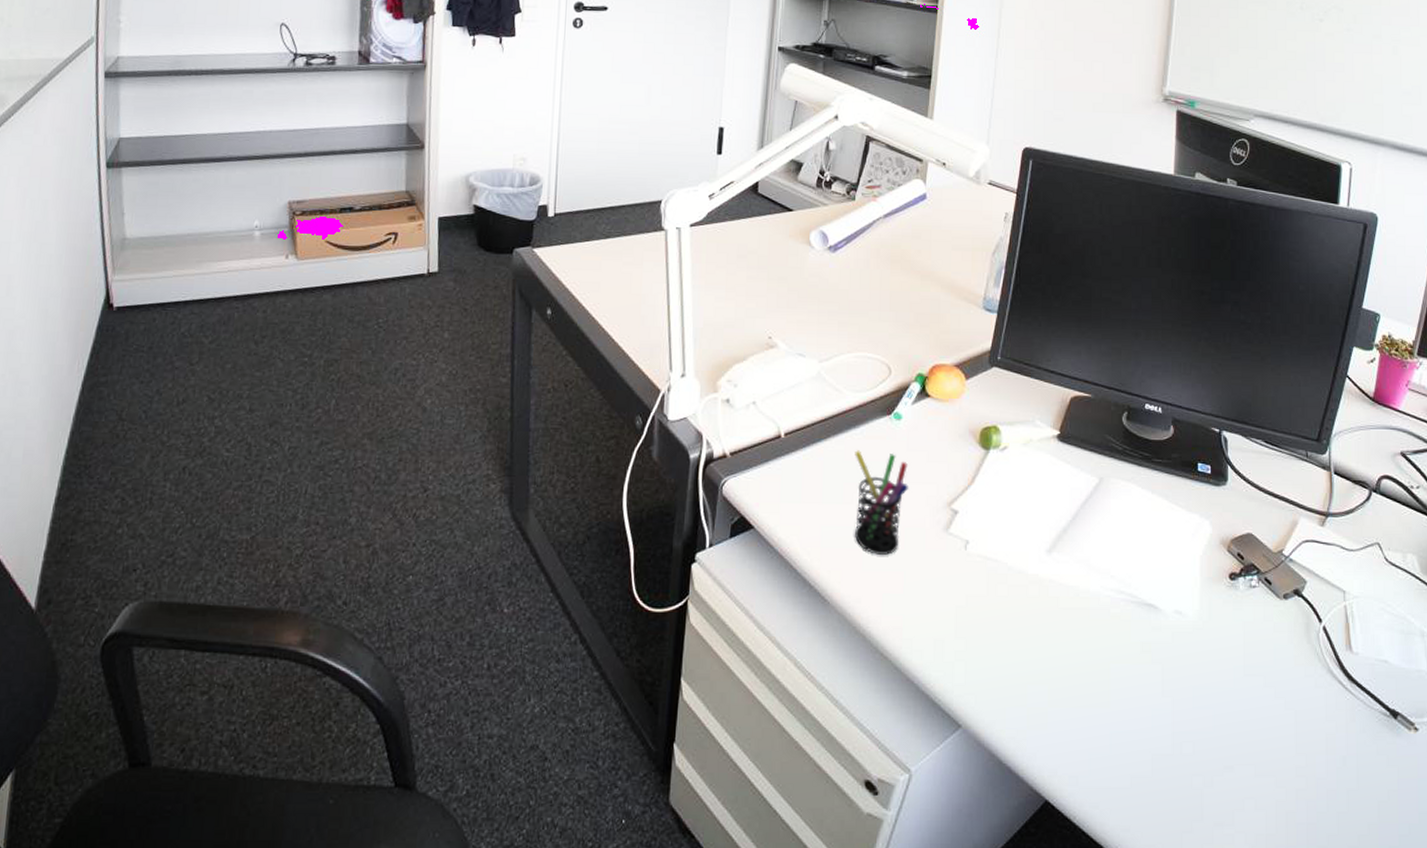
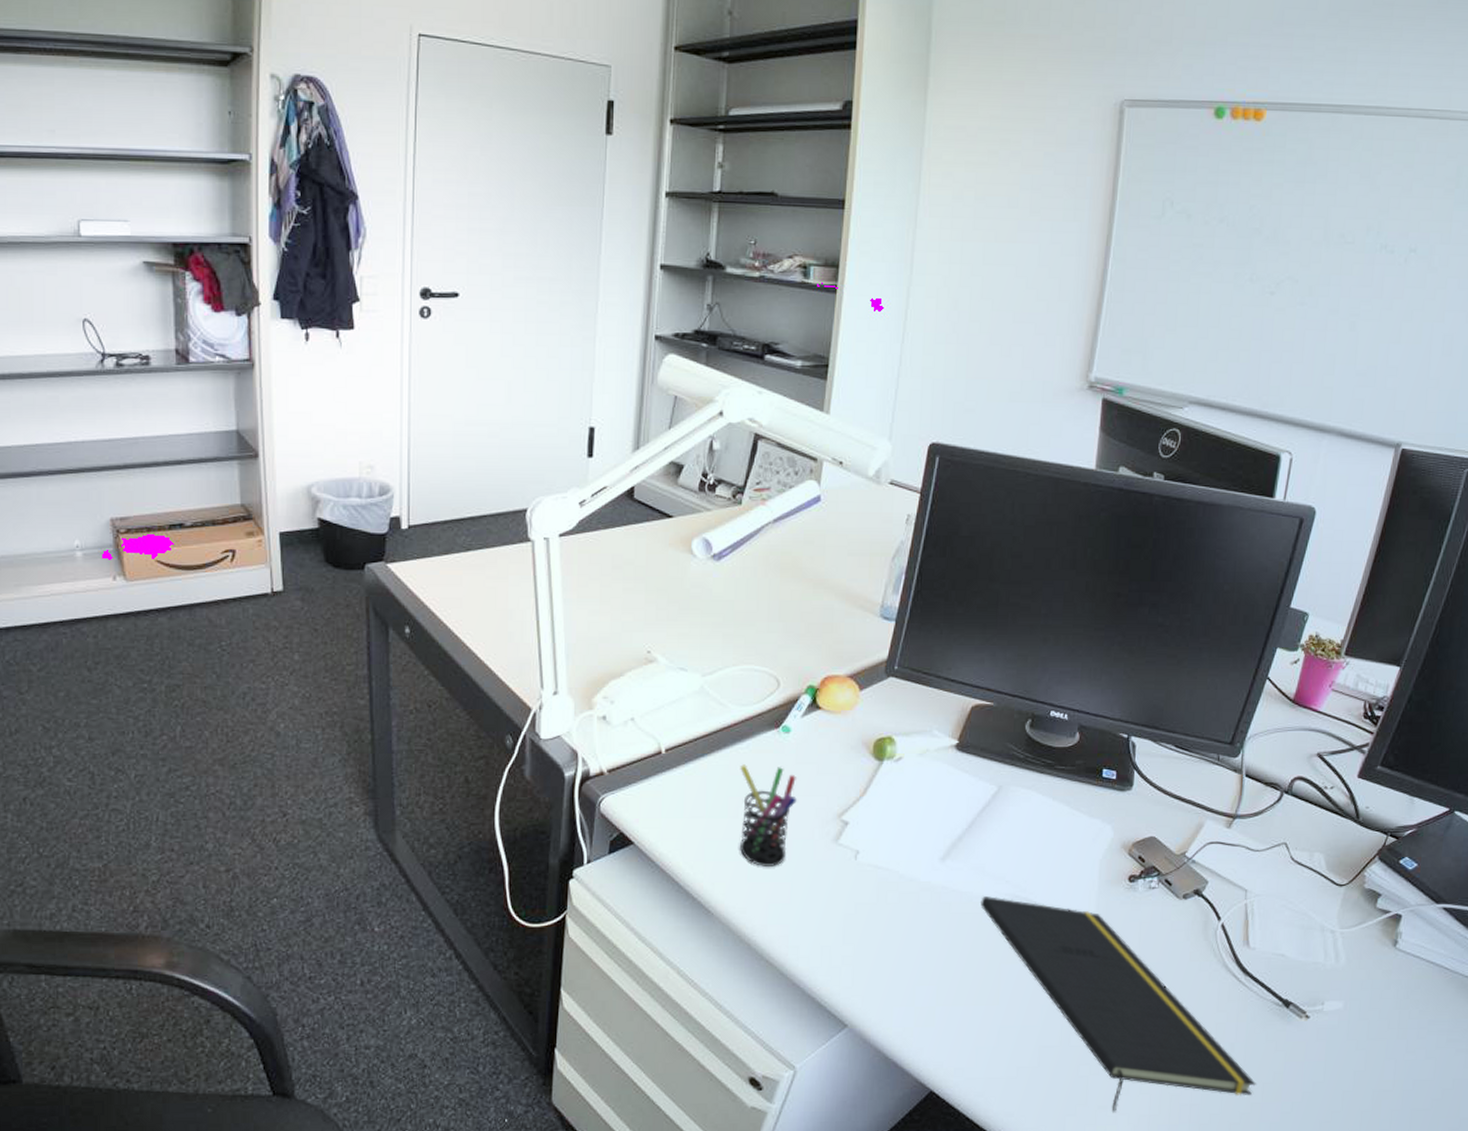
notepad: none [1087,591,1371,831] -> present [980,896,1256,1113]

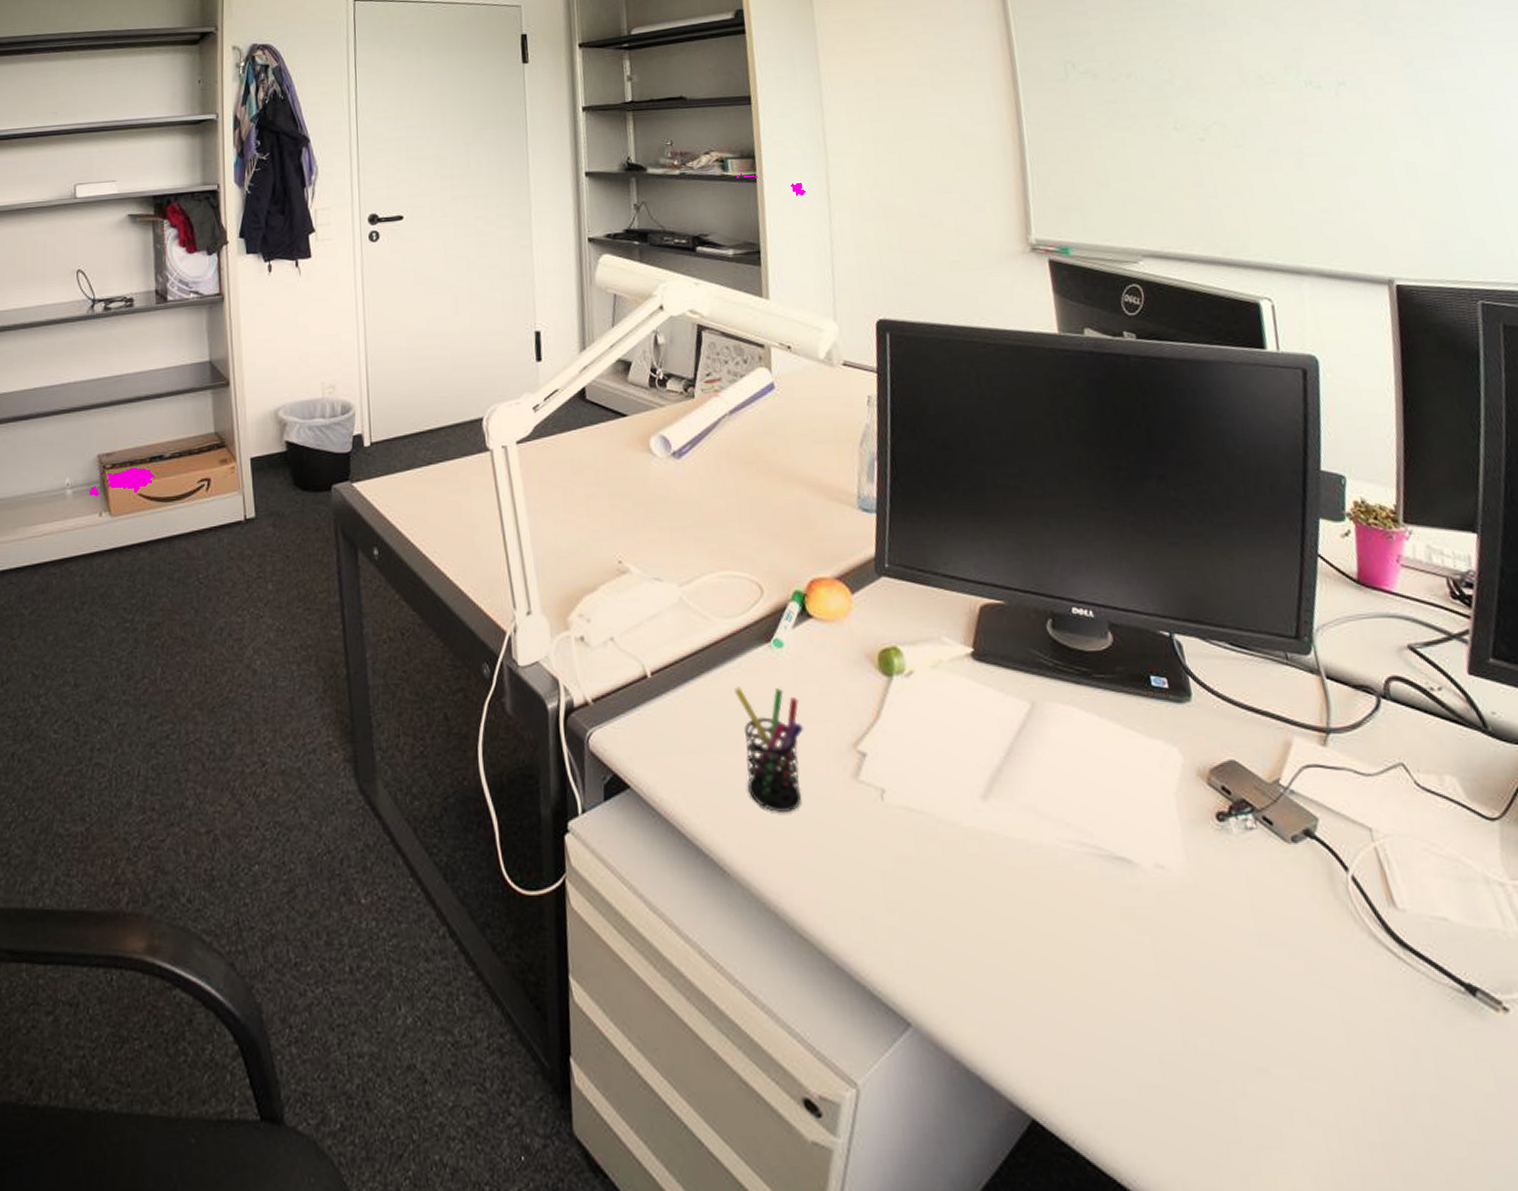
notepad: present [980,896,1256,1113] -> none [1041,844,1465,1155]

